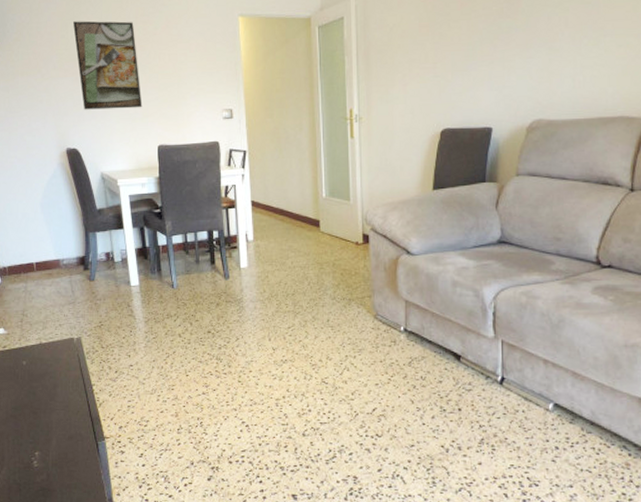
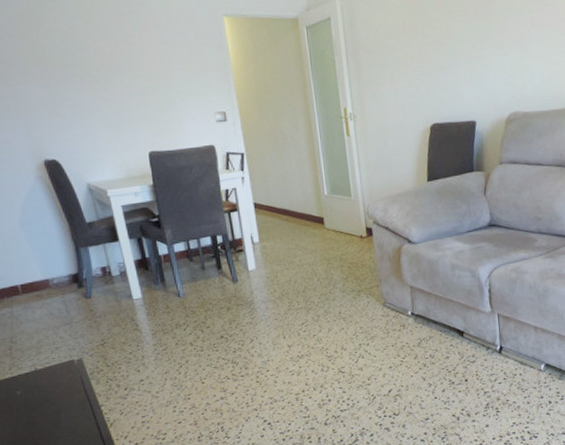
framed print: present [73,21,143,110] -> none [38,21,127,118]

